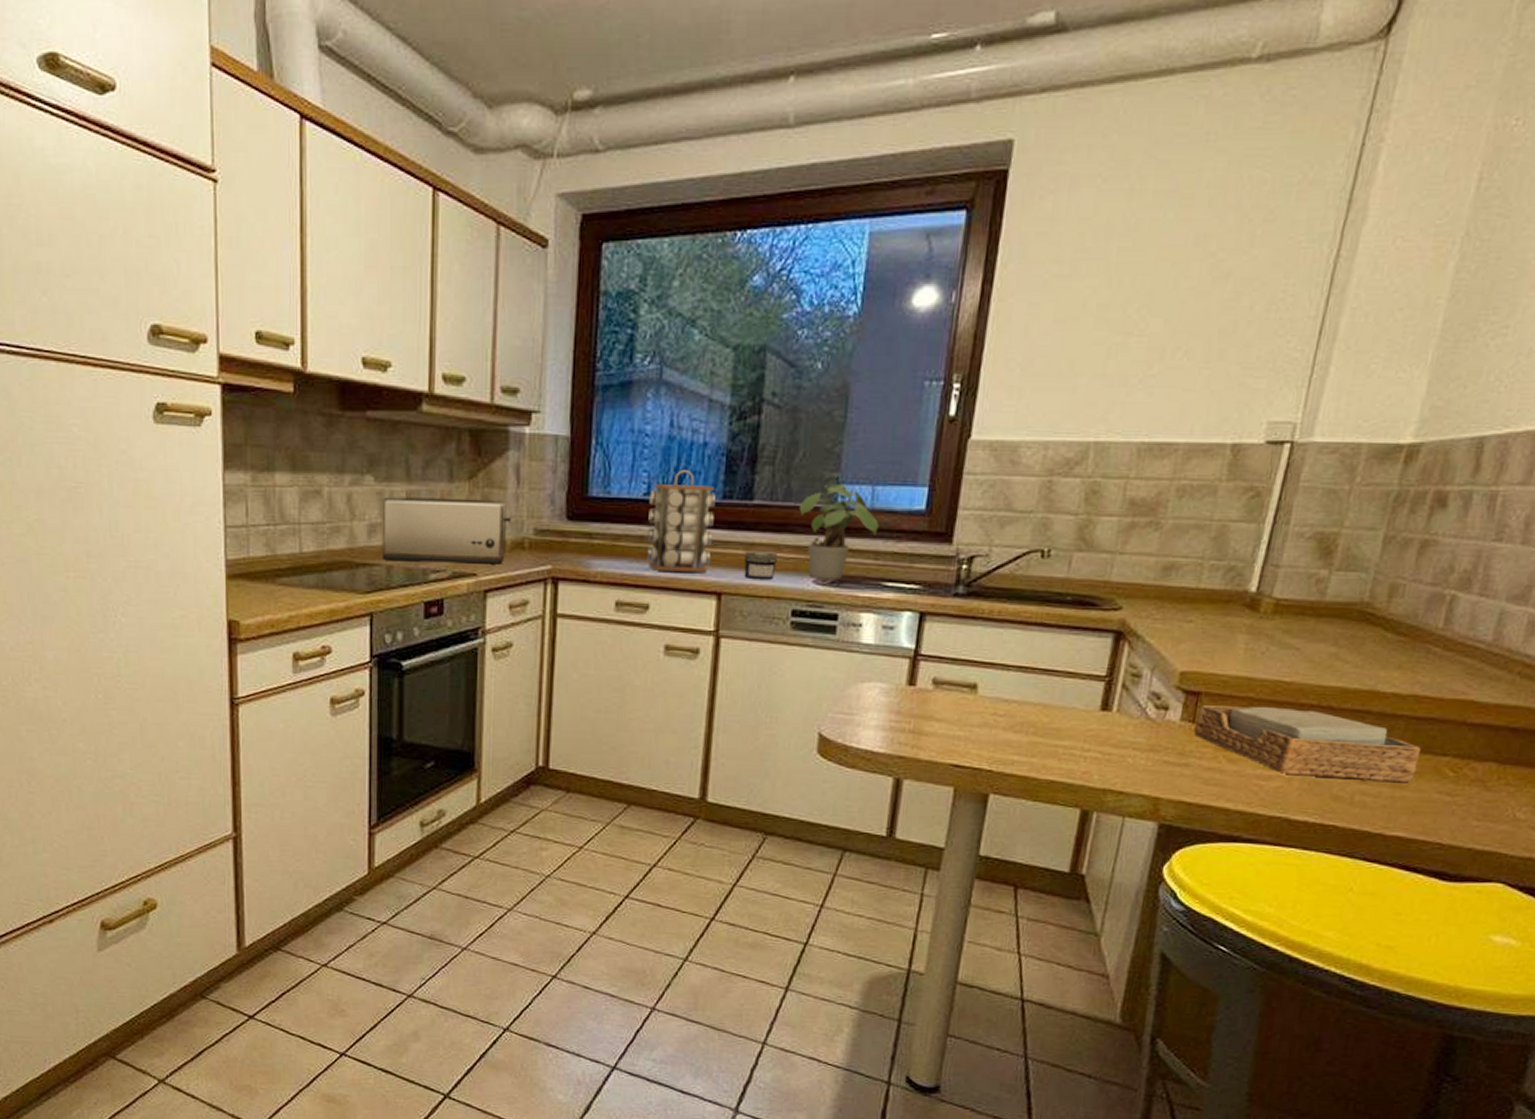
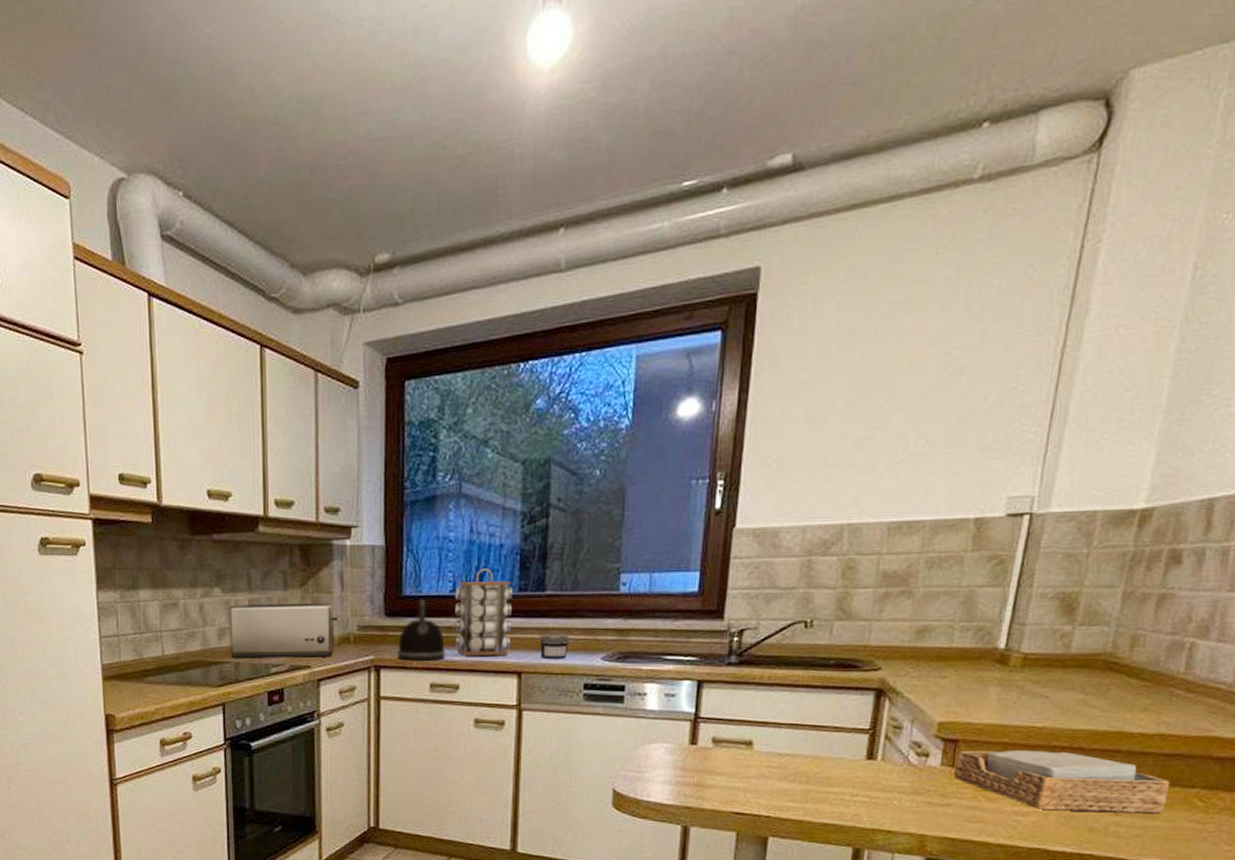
kettle: none [578,502,636,576] -> present [396,600,447,662]
potted plant: present [799,484,879,581] -> none [585,573,657,657]

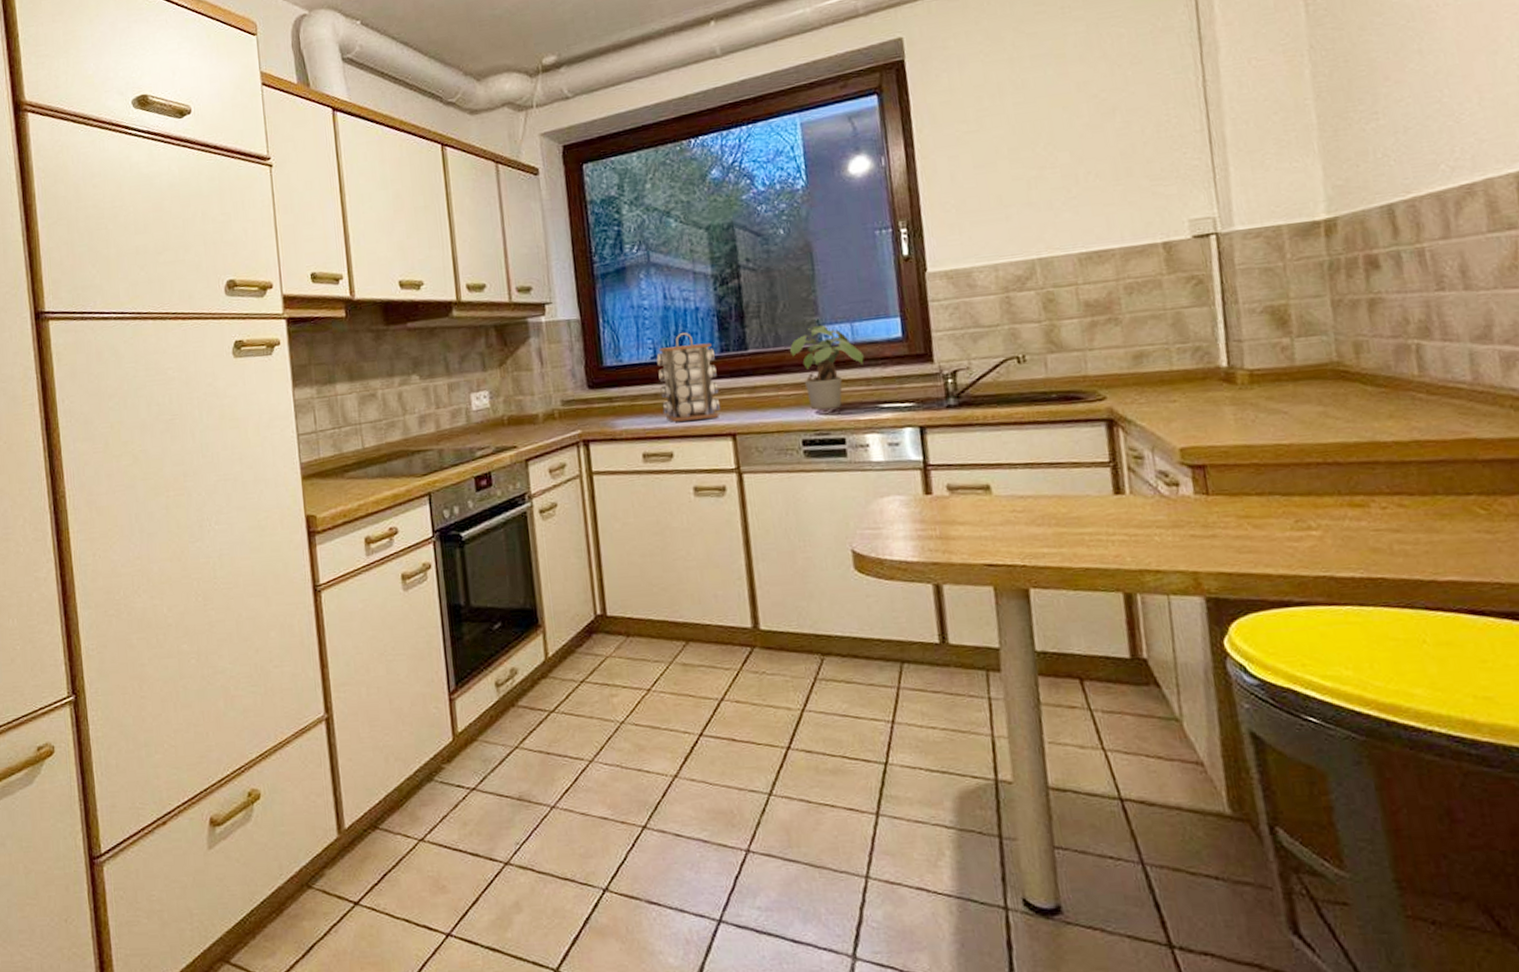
toaster: present [228,602,339,659] -> none [428,379,541,445]
kettle: present [396,600,447,662] -> none [604,369,656,432]
jar: present [539,635,569,660] -> none [749,392,780,419]
potted plant: none [585,573,657,657] -> present [789,325,864,411]
napkin holder: present [953,750,1170,814] -> none [1208,468,1446,533]

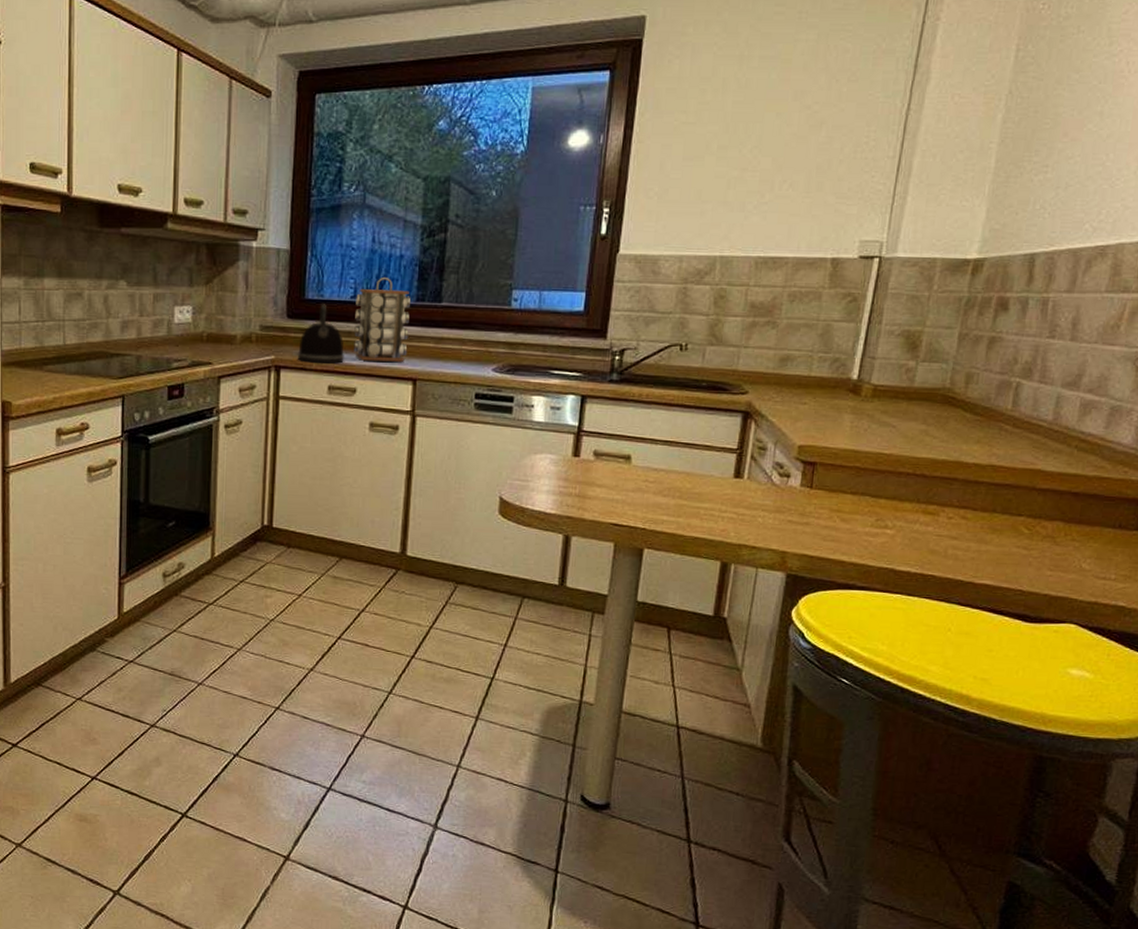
kettle: none [604,369,656,432] -> present [297,304,345,364]
potted plant: present [789,325,864,411] -> none [479,289,546,369]

